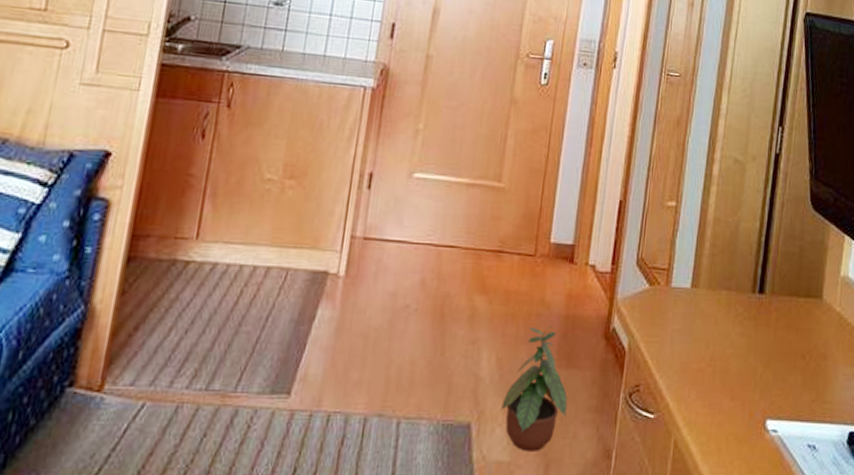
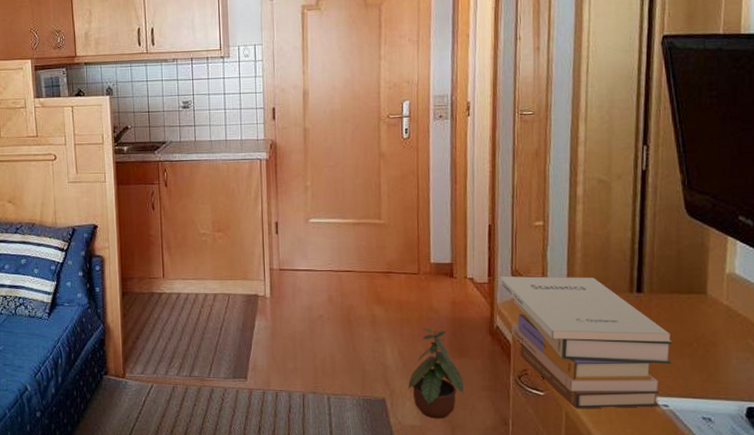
books: none [621,265,788,436] -> present [498,276,673,409]

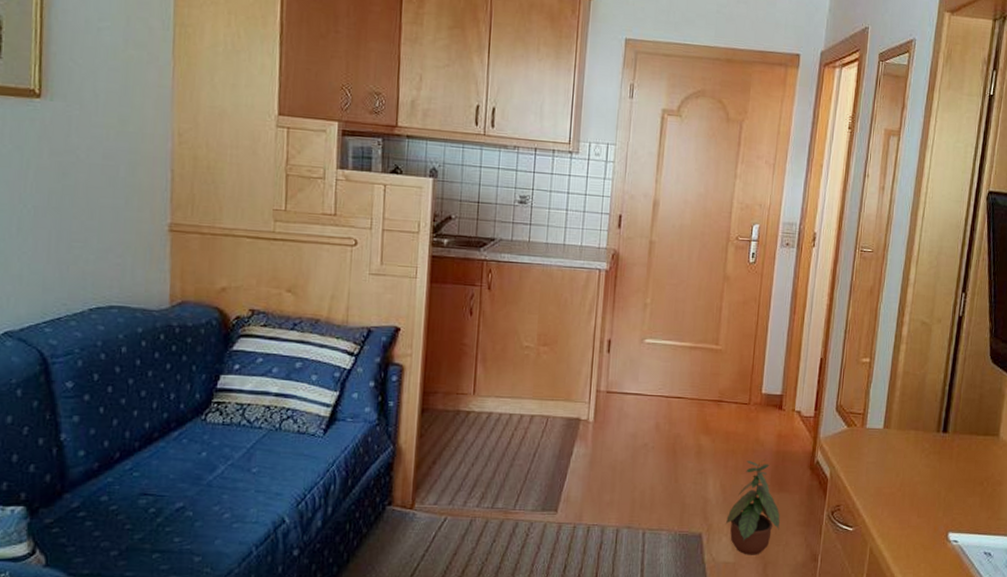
books: present [498,276,673,409] -> none [823,411,968,545]

